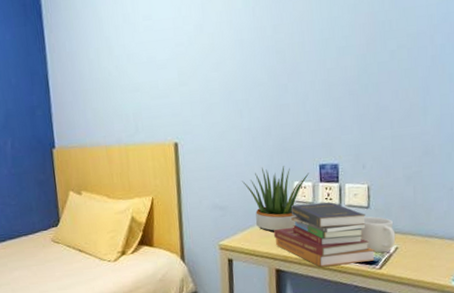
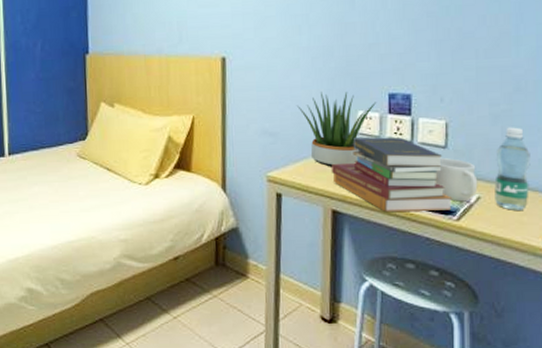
bottle: none [409,185,438,257] -> present [494,127,531,210]

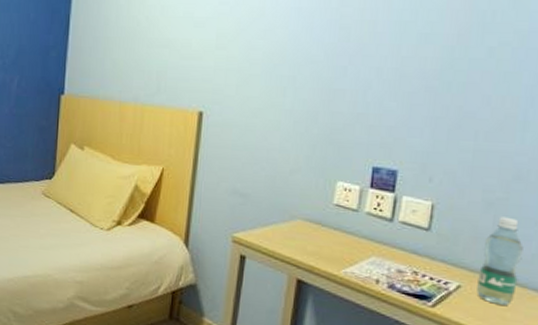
potted plant: present [296,92,377,167] -> none [271,157,359,236]
books: present [332,137,453,211] -> none [302,209,430,295]
mug: present [435,157,478,202] -> none [412,239,460,289]

